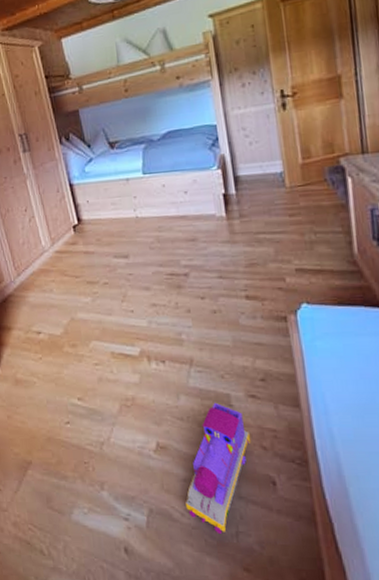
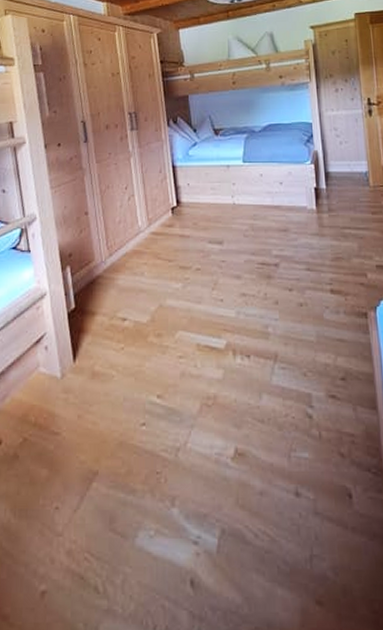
toy train: present [185,402,252,535] -> none [260,402,330,560]

